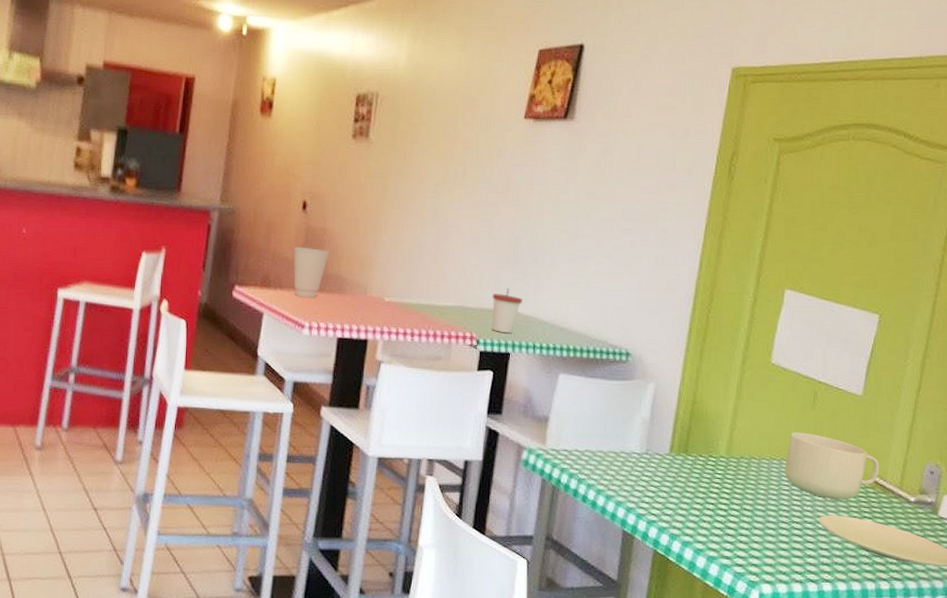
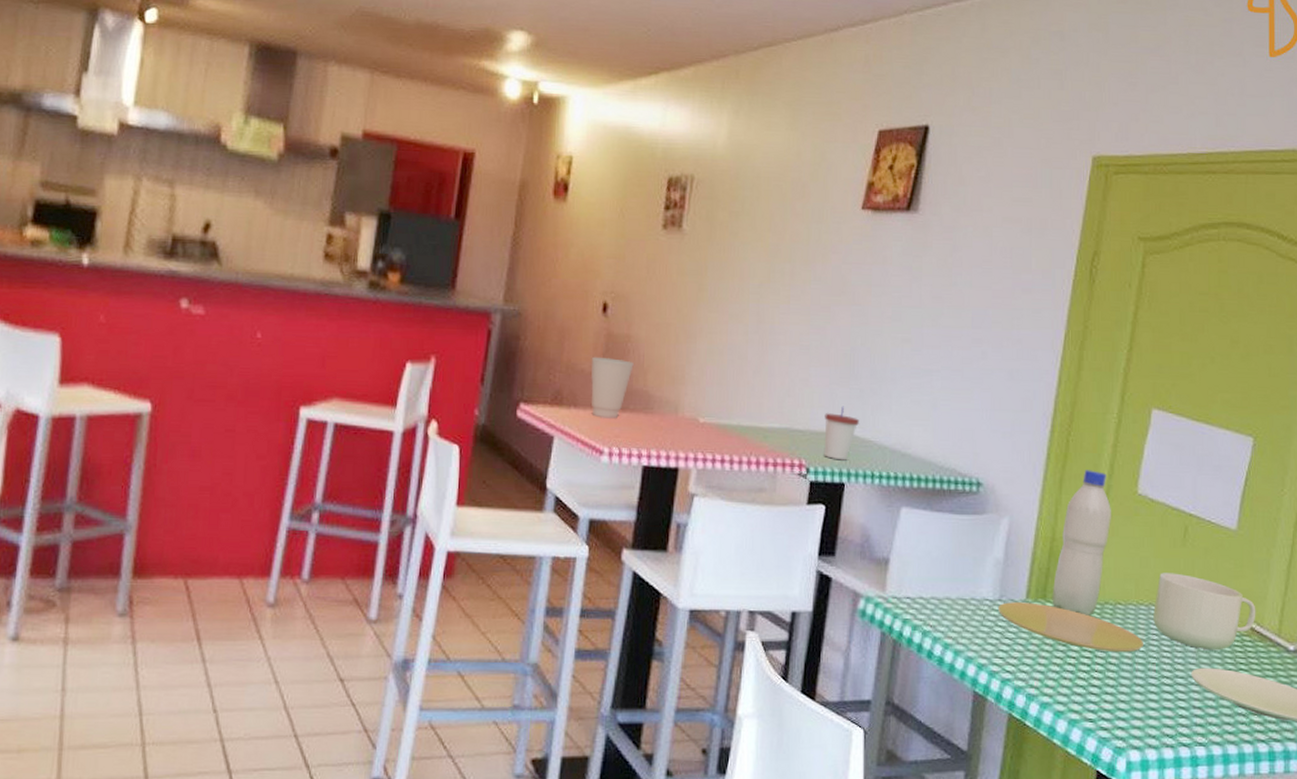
plate: none [645,455,775,501] -> present [998,602,1143,653]
water bottle: none [693,342,748,469] -> present [1052,470,1112,617]

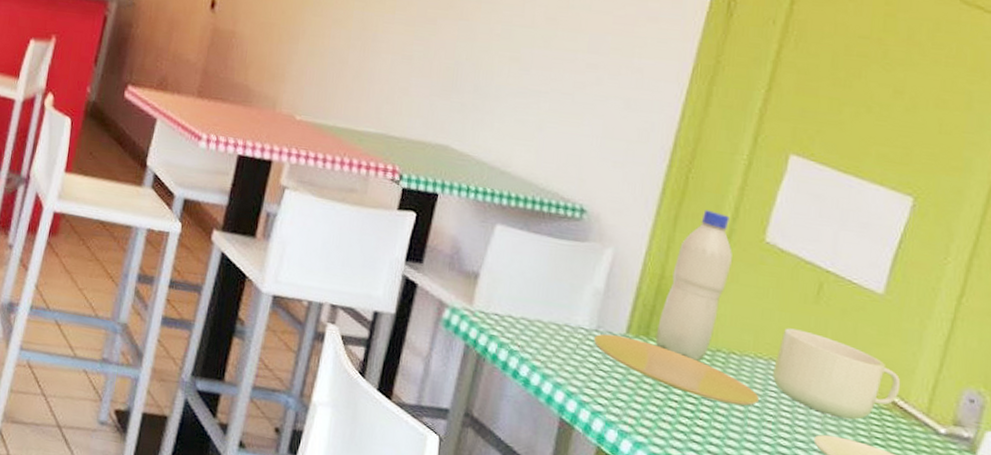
cup: present [591,356,634,420] -> none [194,48,237,109]
cup: present [824,406,859,461] -> none [418,118,458,172]

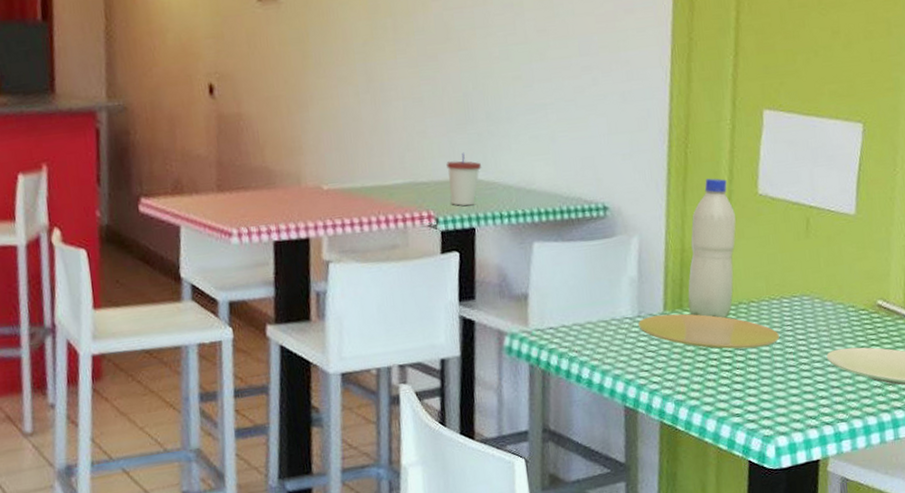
cup: none [418,118,458,172] -> present [446,152,481,206]
cup: present [773,328,901,420] -> none [785,264,882,333]

